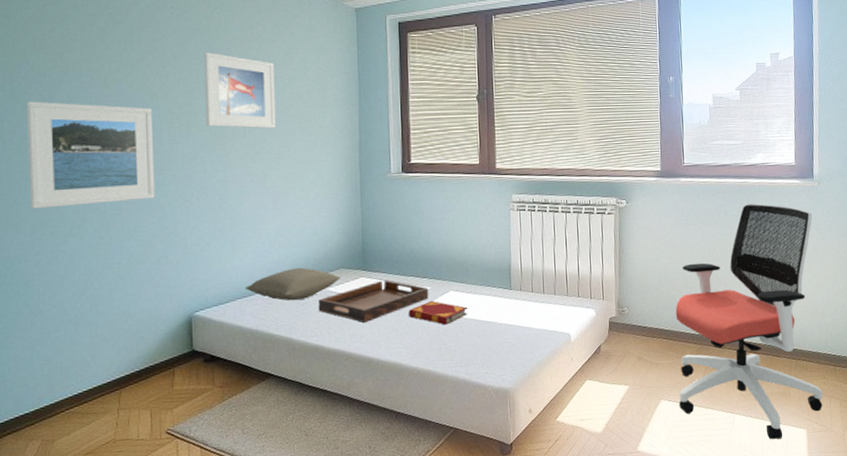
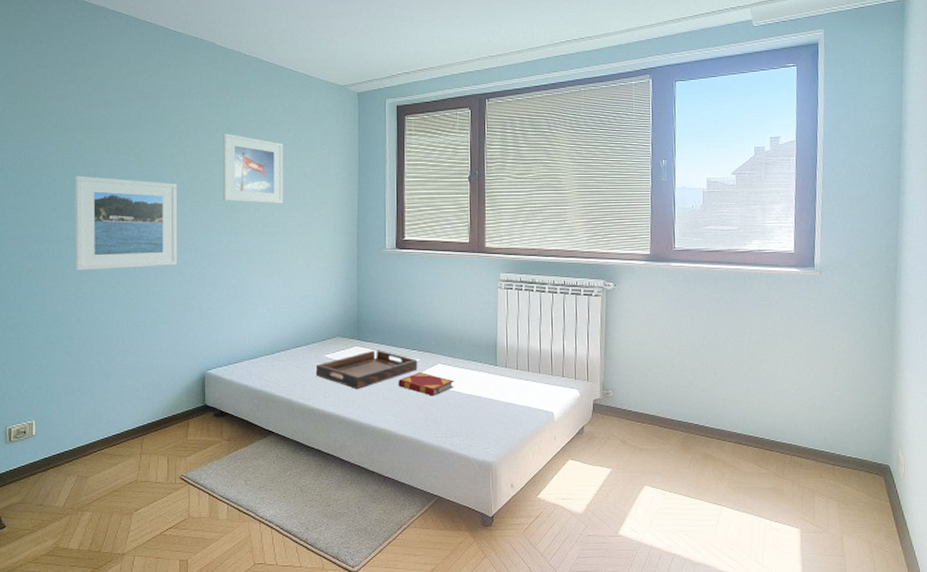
pillow: present [244,267,341,301] -> none [251,334,338,365]
office chair: present [675,203,823,440] -> none [662,291,820,537]

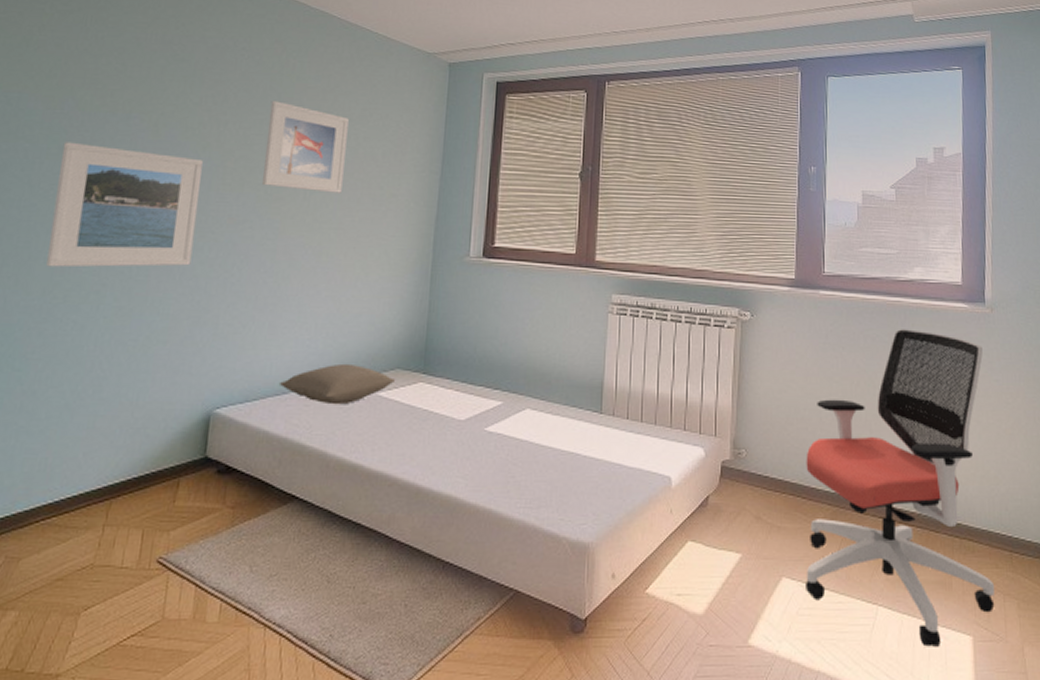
pillow: none [251,334,338,365] -> present [278,363,396,405]
serving tray: present [315,350,418,389] -> none [363,388,501,440]
hardback book: present [398,371,454,396] -> none [473,418,546,452]
office chair: none [662,291,820,537] -> present [804,329,995,647]

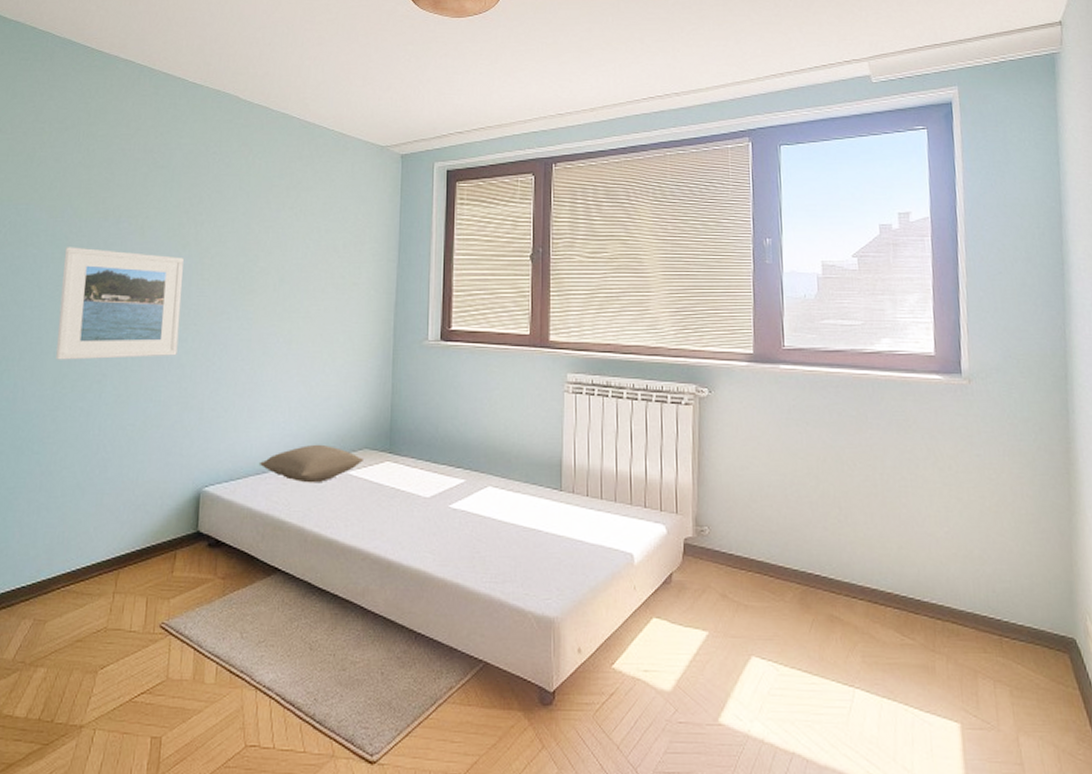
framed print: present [262,101,349,193] -> none [235,200,311,284]
office chair: present [804,329,995,647] -> none [771,403,984,733]

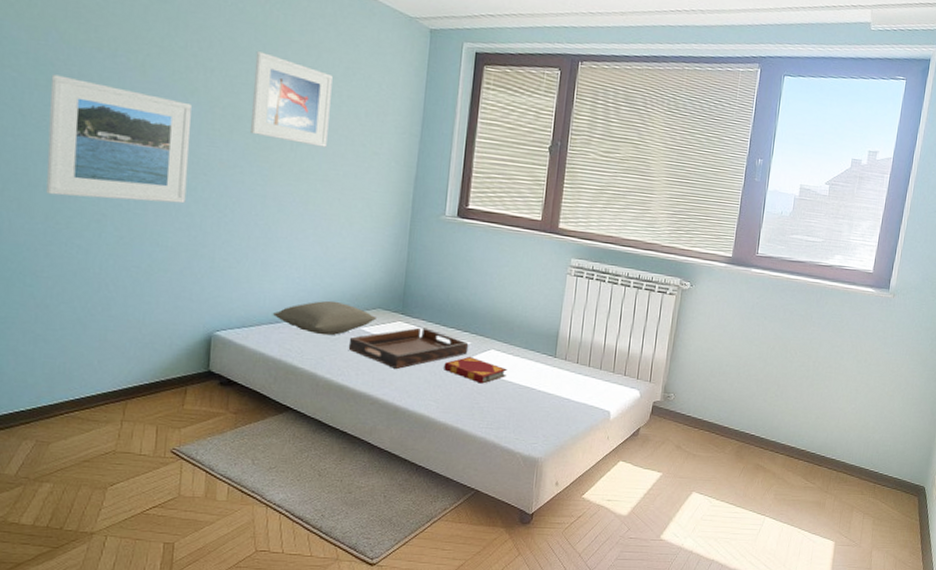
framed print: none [235,200,311,284] -> present [250,51,333,148]
serving tray: none [336,467,463,516] -> present [348,327,469,369]
hardback book: none [438,496,508,528] -> present [444,356,507,384]

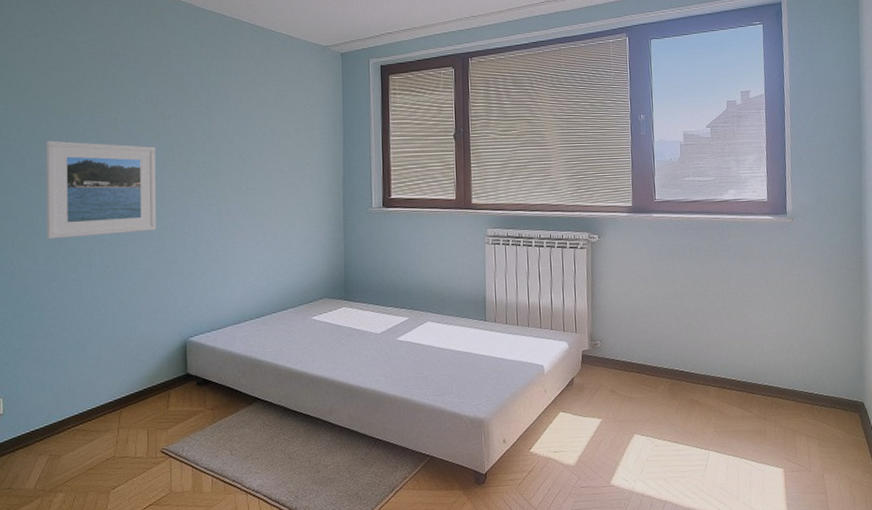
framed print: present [250,51,333,148] -> none [202,95,267,166]
pillow: present [272,300,378,336] -> none [235,296,325,329]
serving tray: present [348,327,469,369] -> none [302,310,407,350]
hardback book: present [444,356,507,384] -> none [388,330,444,355]

